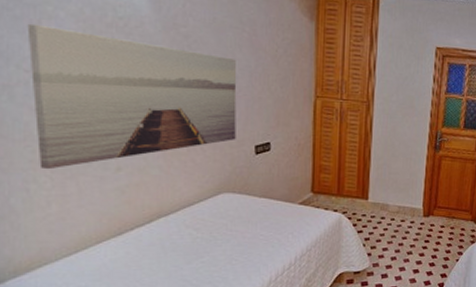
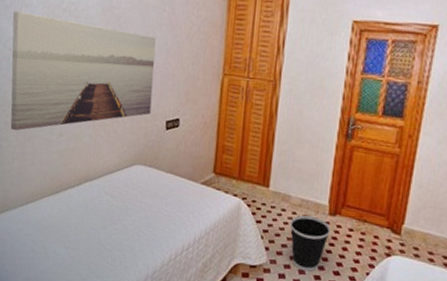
wastebasket: none [389,219,425,267] -> present [289,215,331,272]

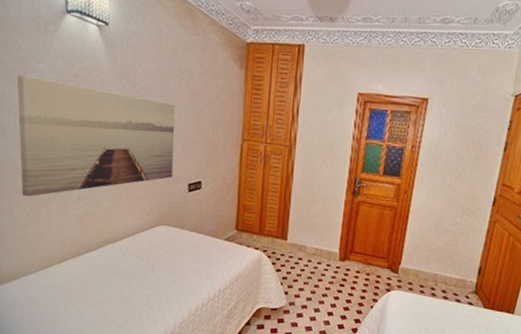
wastebasket: present [289,215,331,272] -> none [306,262,341,309]

